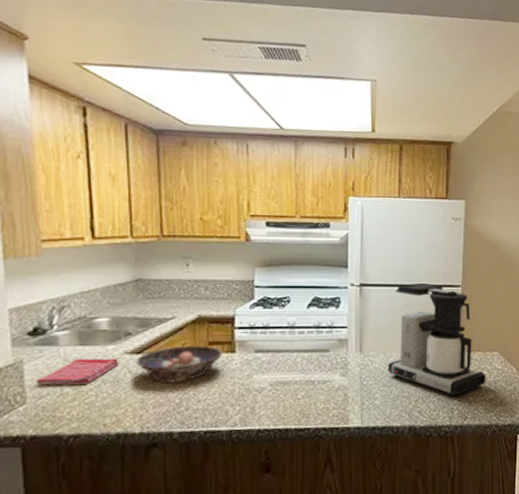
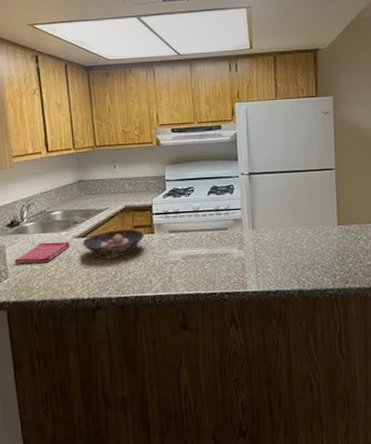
coffee maker: present [387,282,486,397] -> none [276,168,363,264]

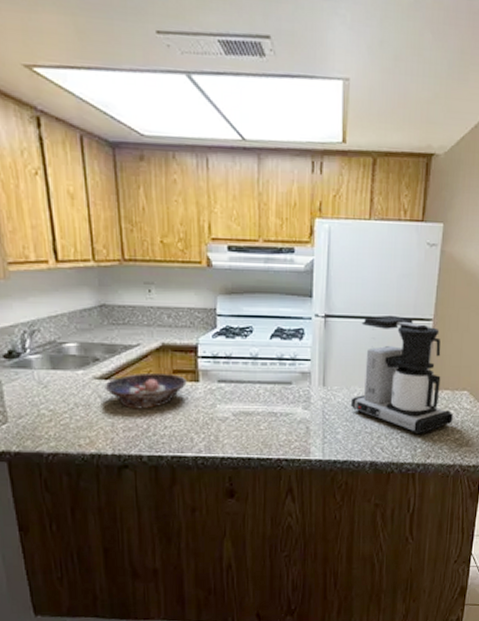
dish towel: present [14,241,70,264] -> none [15,382,89,406]
coffee maker: none [276,168,363,264] -> present [350,315,453,435]

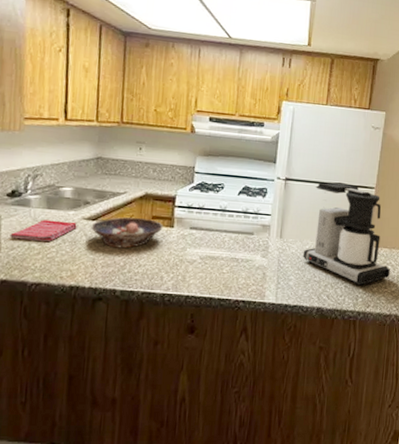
dish towel: none [15,382,89,406] -> present [10,219,77,242]

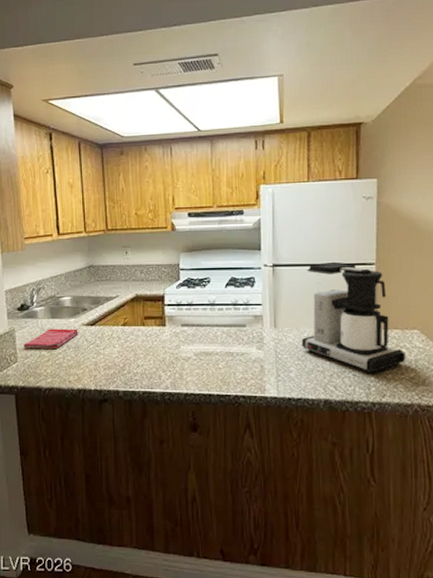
bowl: present [91,217,163,249] -> none [90,320,156,350]

